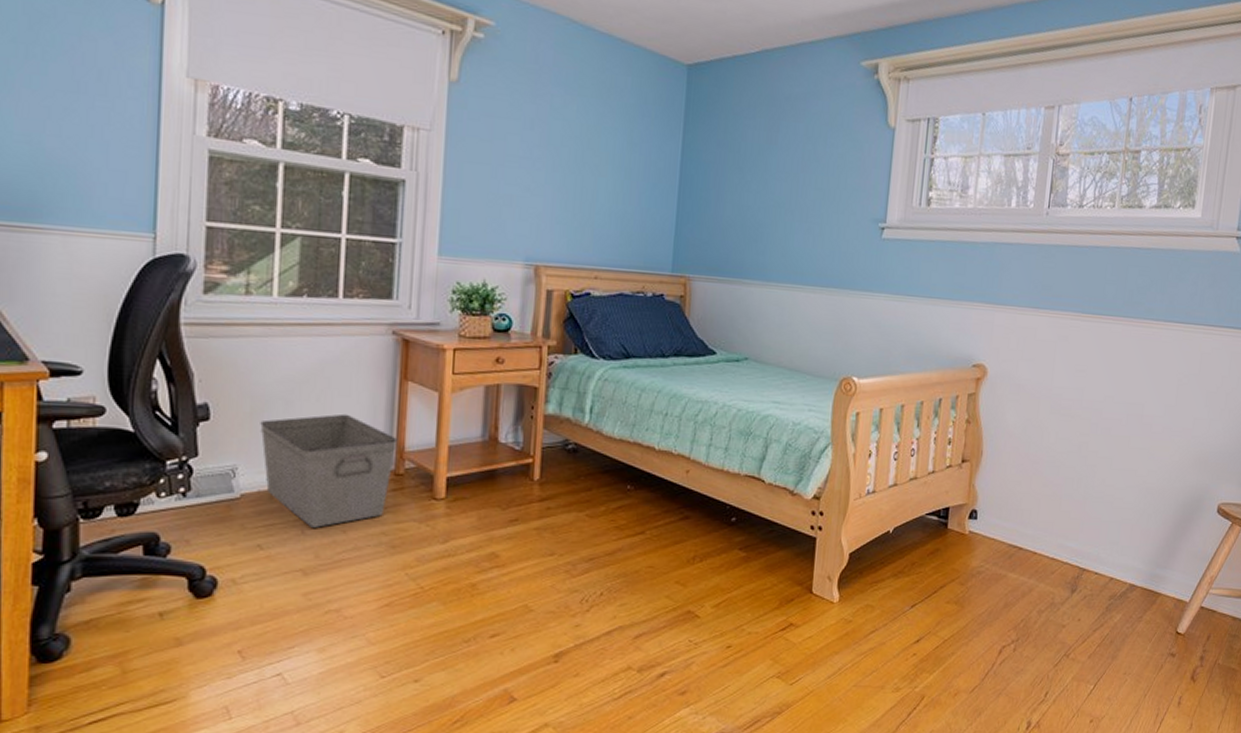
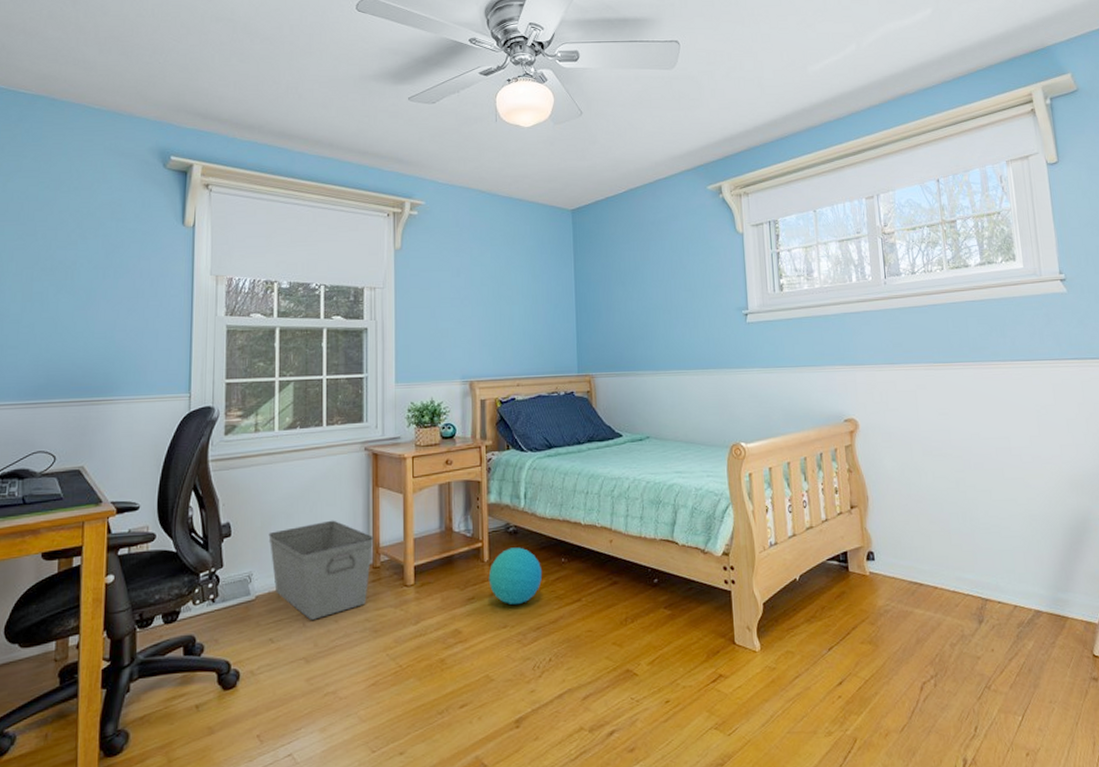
ball: none [537,467,602,531] -> present [488,547,542,604]

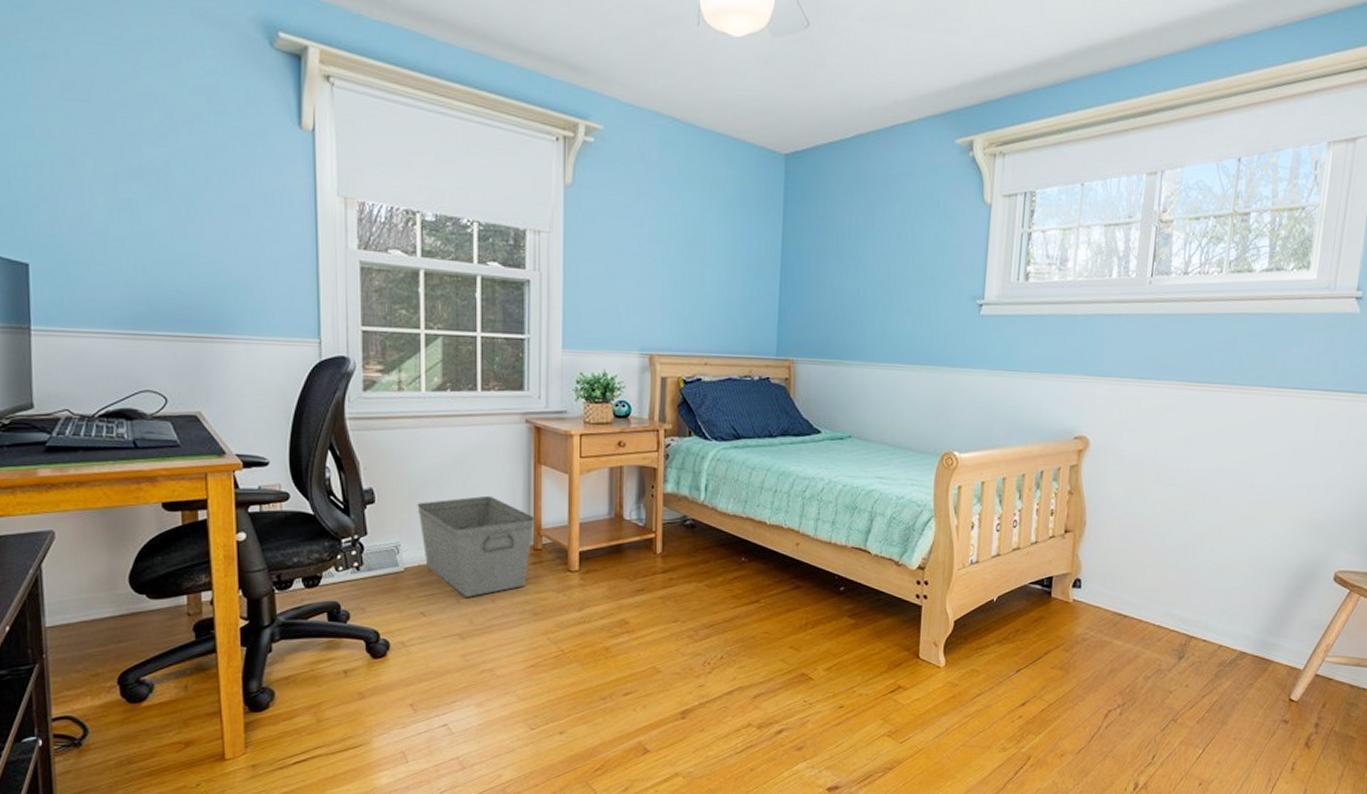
ball: present [488,547,542,604] -> none [660,541,719,600]

